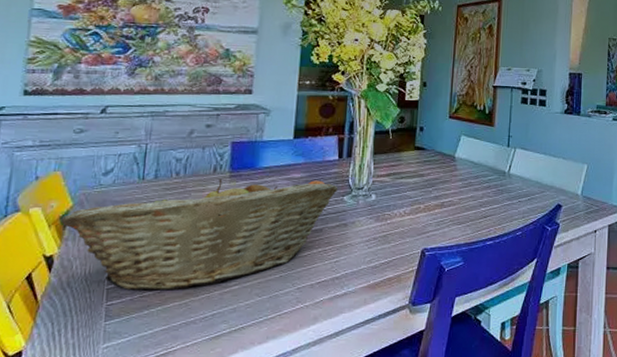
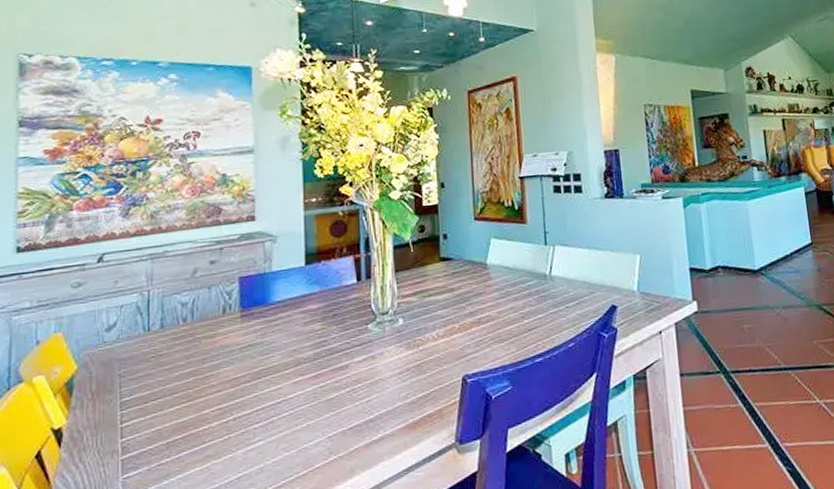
fruit basket: present [61,178,338,291] -> none [66,309,361,459]

